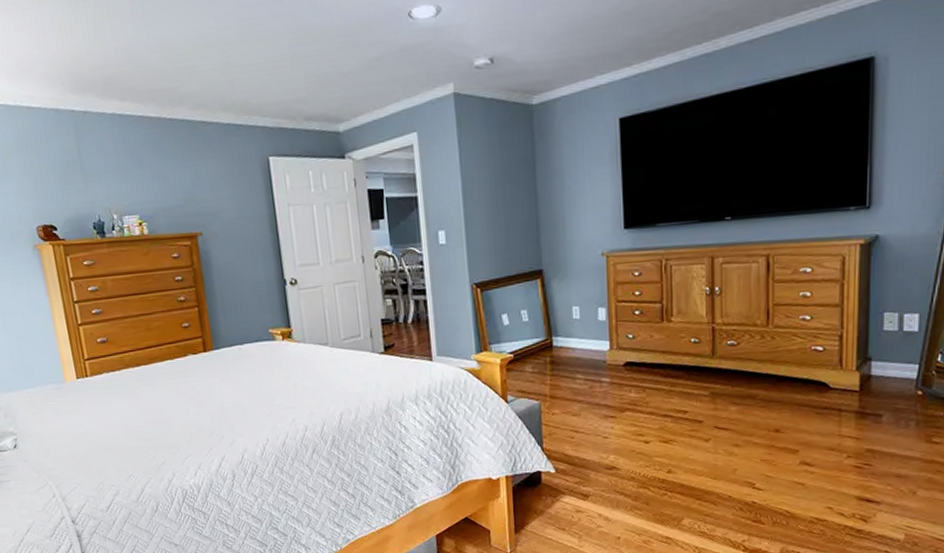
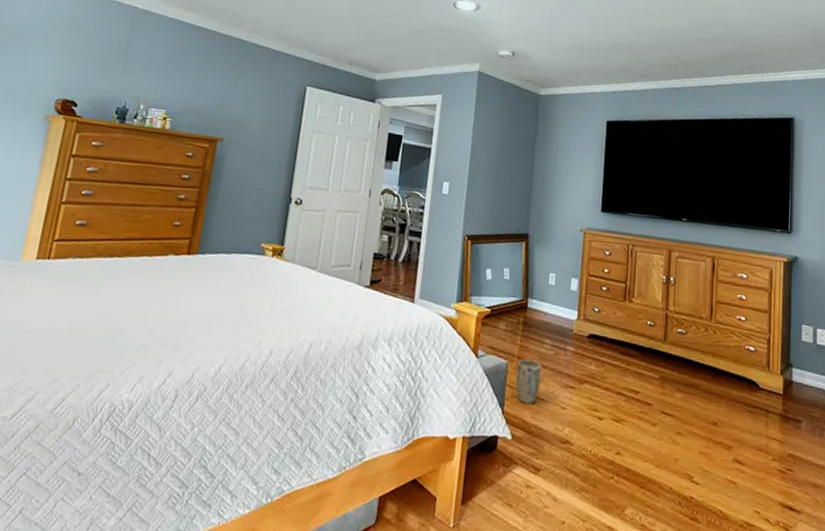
plant pot: none [550,397,578,438] -> present [515,359,542,404]

